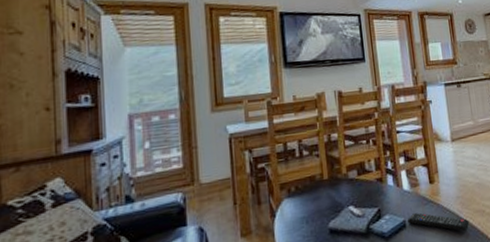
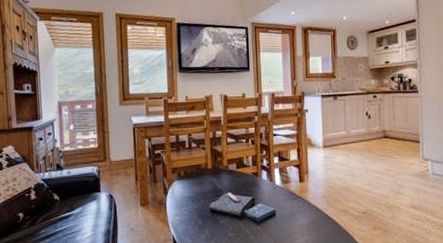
remote control: present [406,212,470,232] -> none [276,205,333,226]

